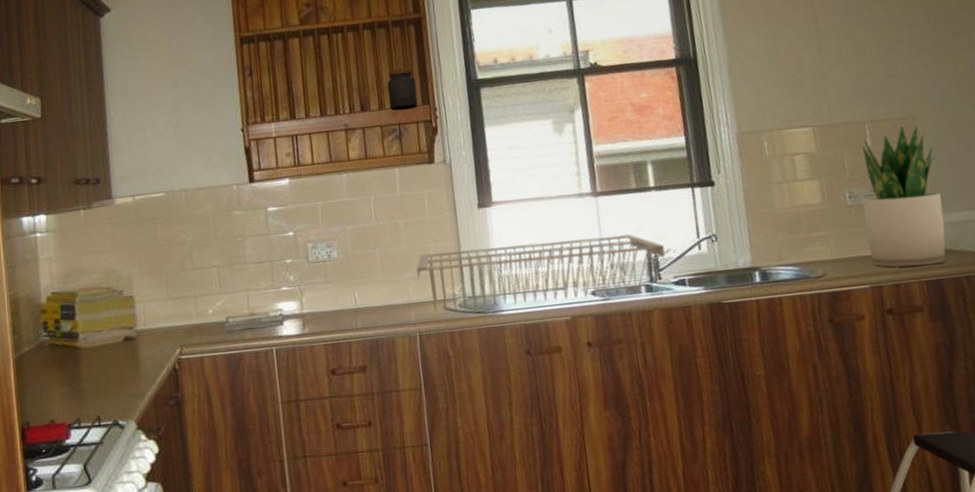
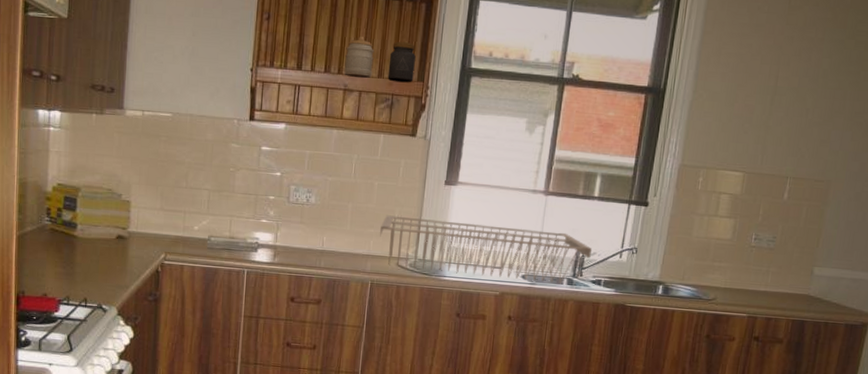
jar: none [339,71,373,116] -> present [343,35,374,79]
planter: present [862,126,946,268] -> none [755,187,836,309]

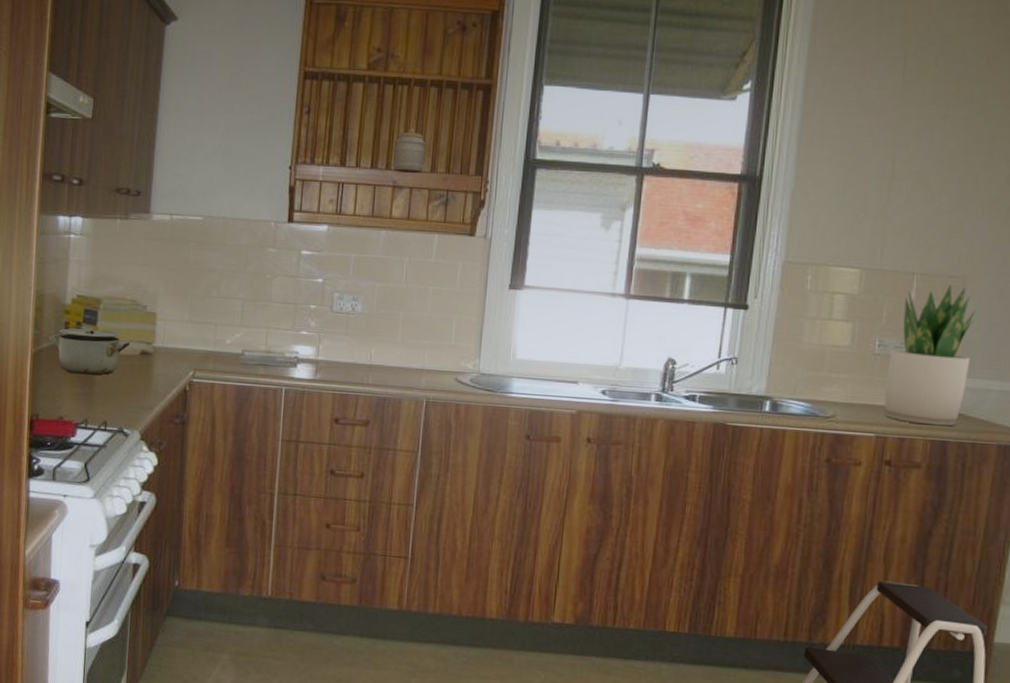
saucepan: none [32,214,107,257] -> present [49,328,131,375]
dish rack: present [379,215,592,283] -> none [435,324,683,400]
jar: present [387,42,416,83] -> none [441,133,473,178]
planter: none [755,187,836,309] -> present [884,285,976,427]

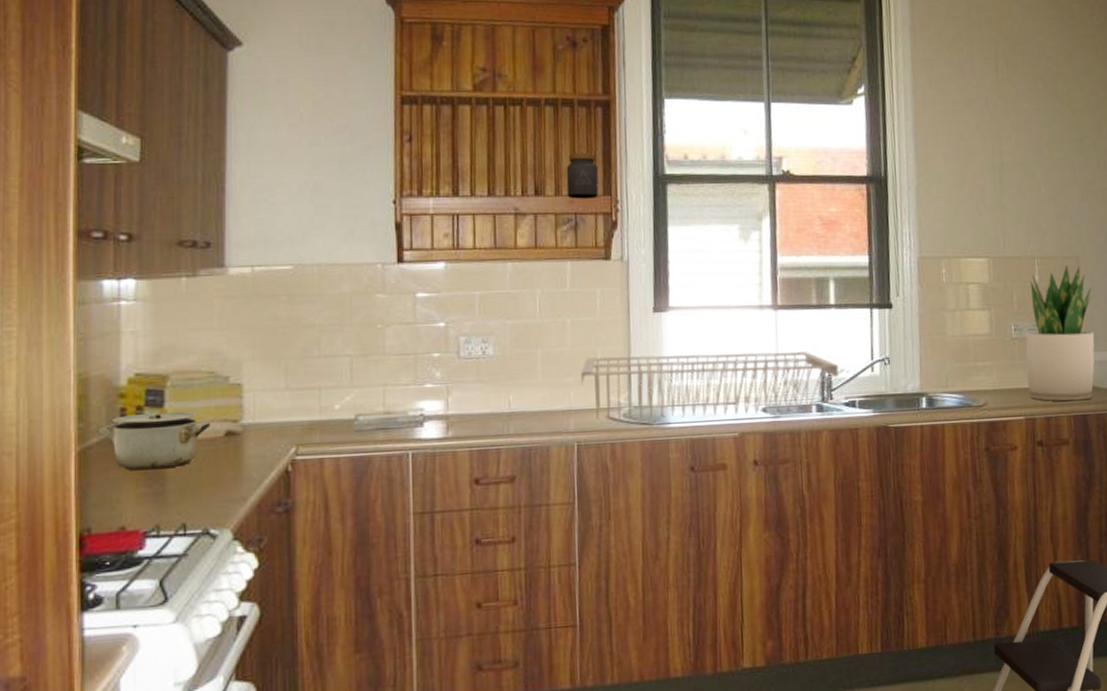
jar: present [392,127,426,174] -> none [511,150,548,199]
dish rack: none [435,324,683,400] -> present [580,351,839,420]
jar: none [441,133,473,178] -> present [566,152,599,199]

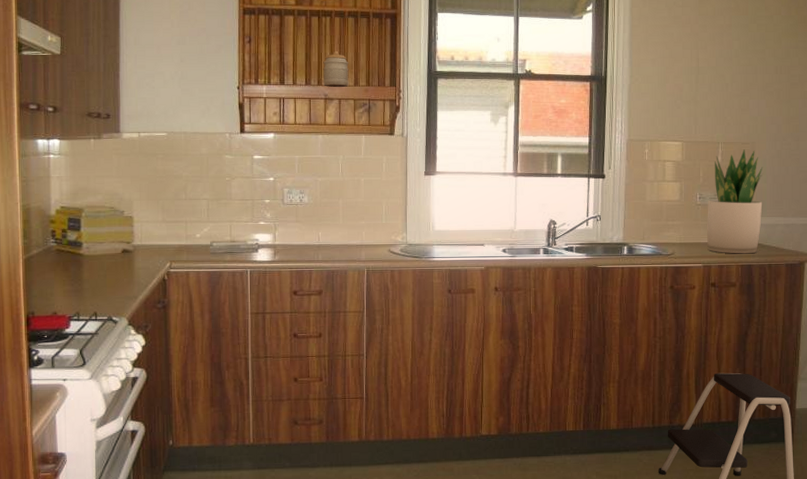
saucepan: present [100,411,211,471] -> none [38,234,112,274]
jar: none [511,150,548,199] -> present [322,50,349,88]
jar: present [566,152,599,199] -> none [363,53,387,89]
dish rack: present [580,351,839,420] -> none [370,207,561,254]

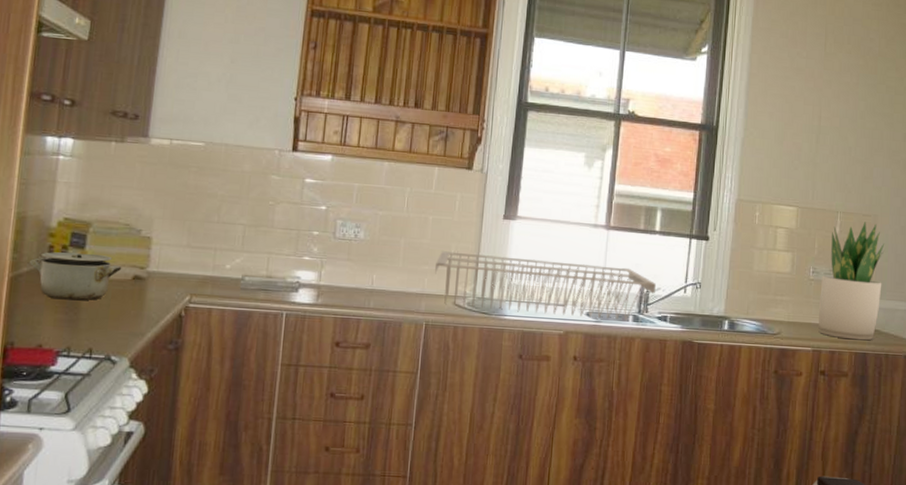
saucepan: none [38,234,112,274] -> present [30,252,122,301]
jar: present [322,50,349,88] -> none [395,68,428,111]
dish rack: none [370,207,561,254] -> present [434,251,656,320]

